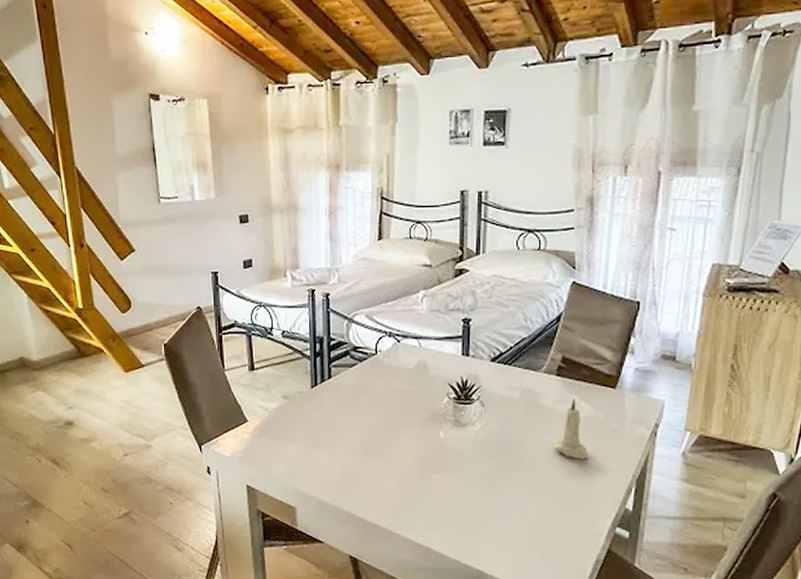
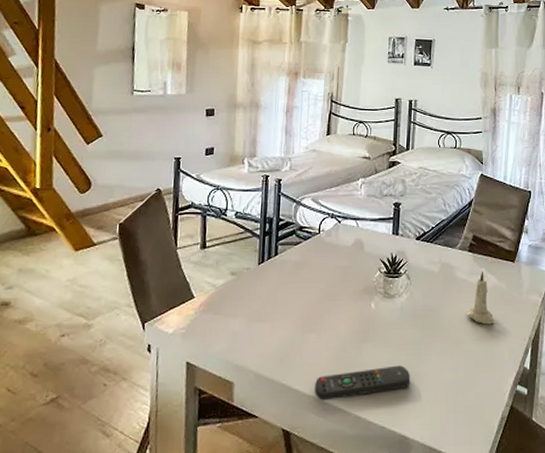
remote control: none [381,499,488,531] -> present [315,365,411,401]

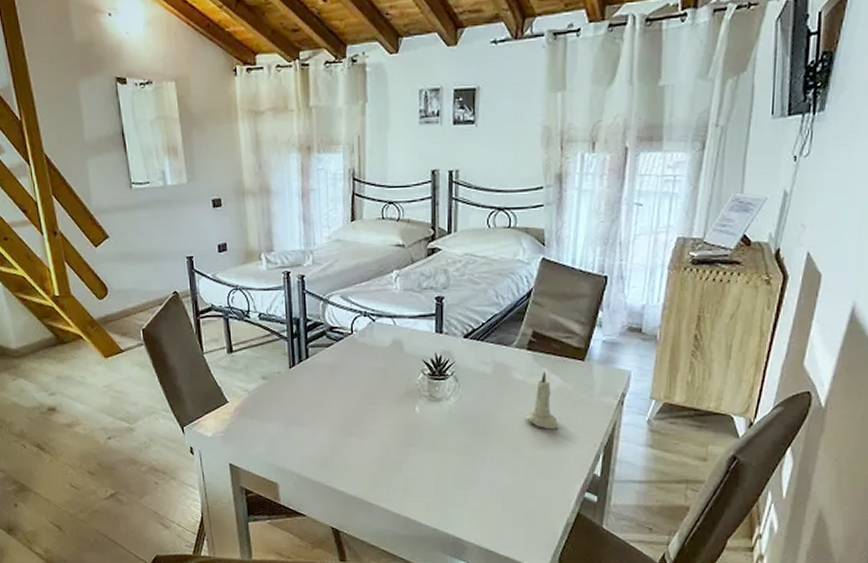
remote control: present [315,365,411,401] -> none [361,470,463,502]

